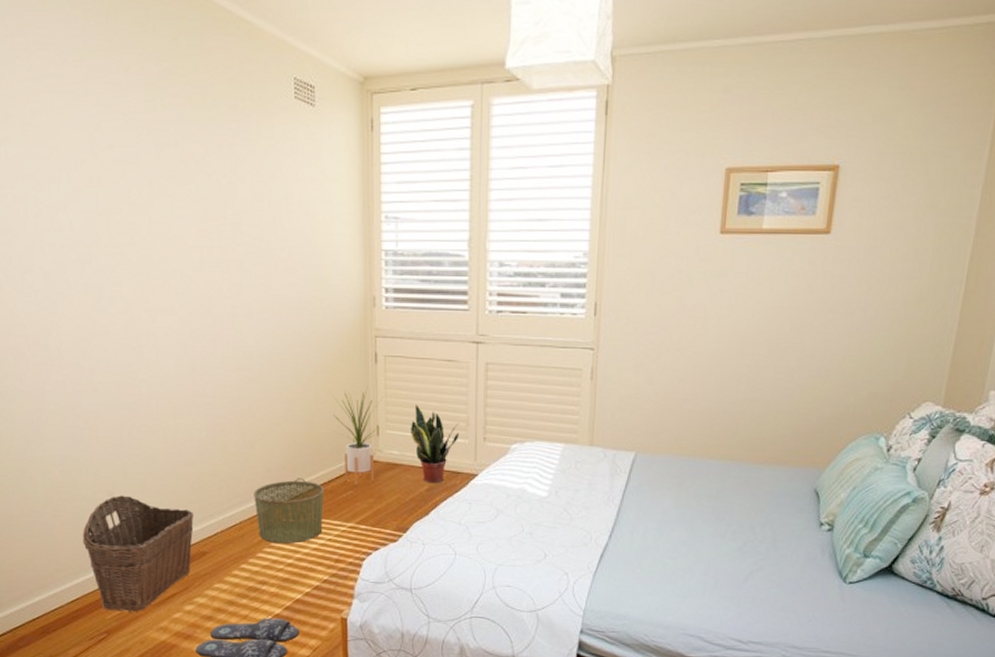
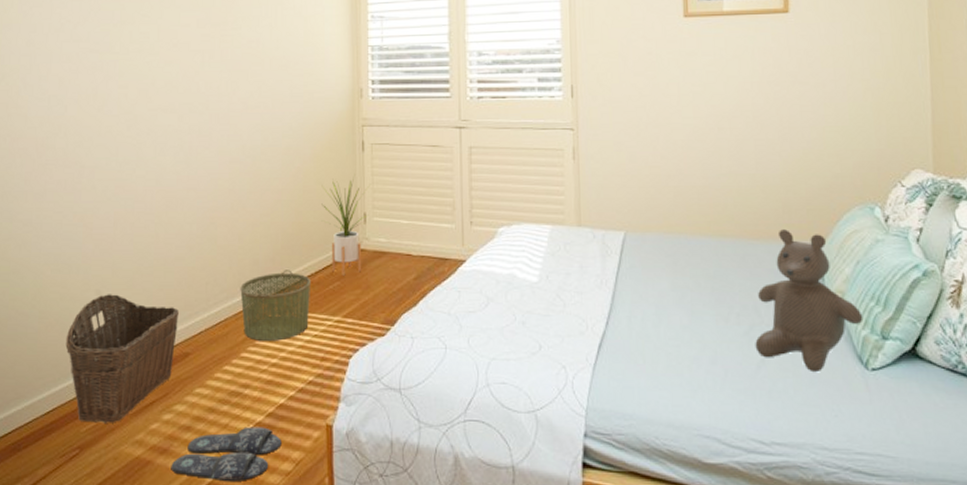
potted plant: present [410,404,460,484] -> none [396,190,446,272]
teddy bear: none [746,455,850,584] -> present [755,229,864,373]

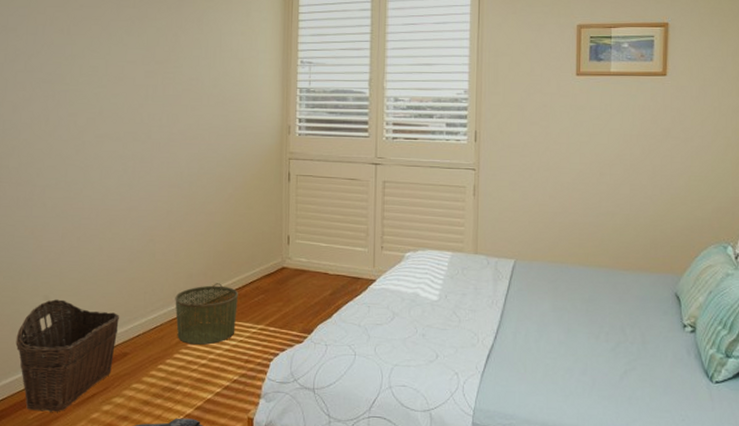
house plant: present [321,174,370,276] -> none [250,201,294,290]
teddy bear: present [755,229,864,373] -> none [620,262,712,384]

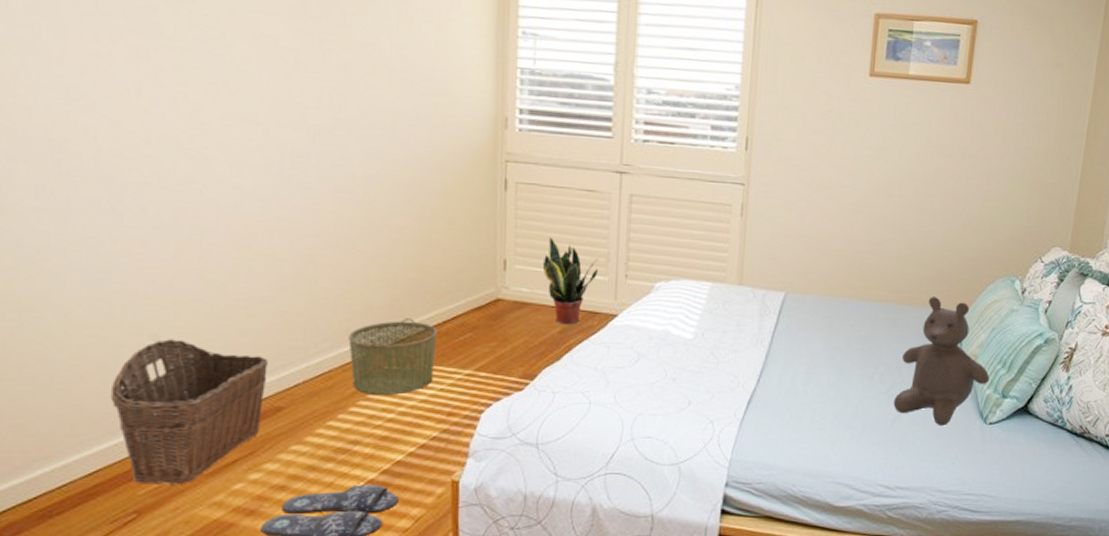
potted plant: none [316,217,360,288] -> present [542,237,599,325]
teddy bear: none [620,262,712,384] -> present [893,297,990,427]

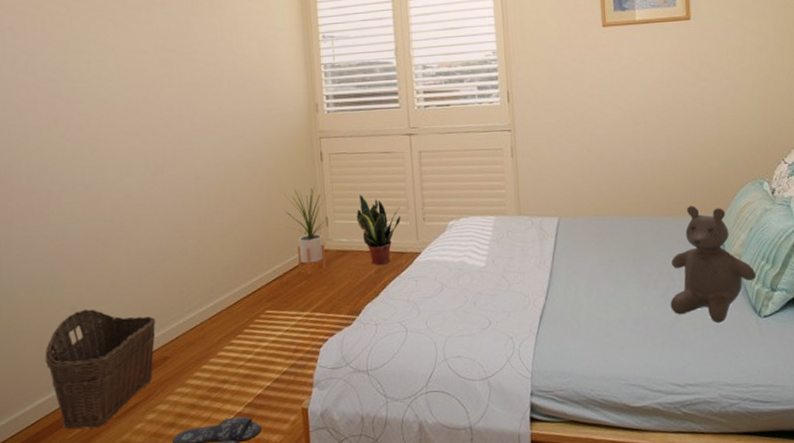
basket: present [348,318,438,395] -> none [213,273,281,340]
house plant: none [452,215,513,327] -> present [285,182,331,275]

